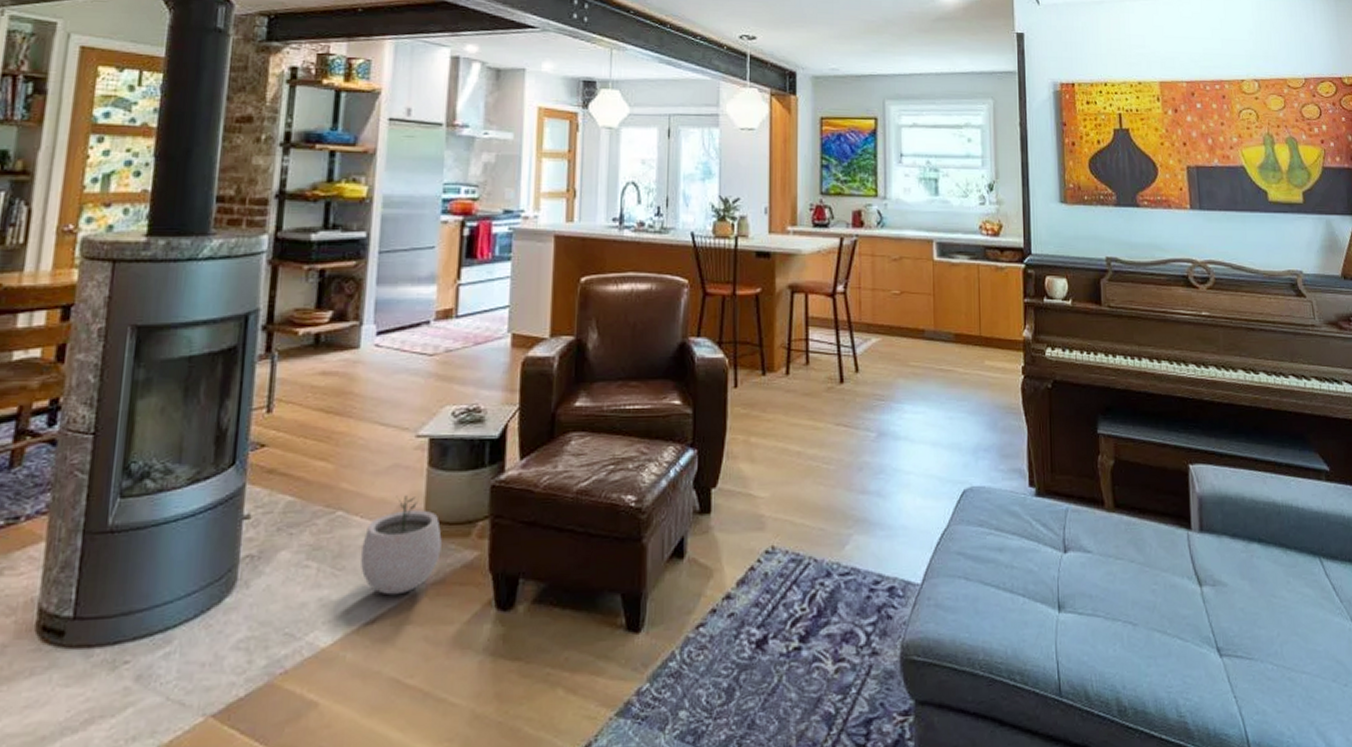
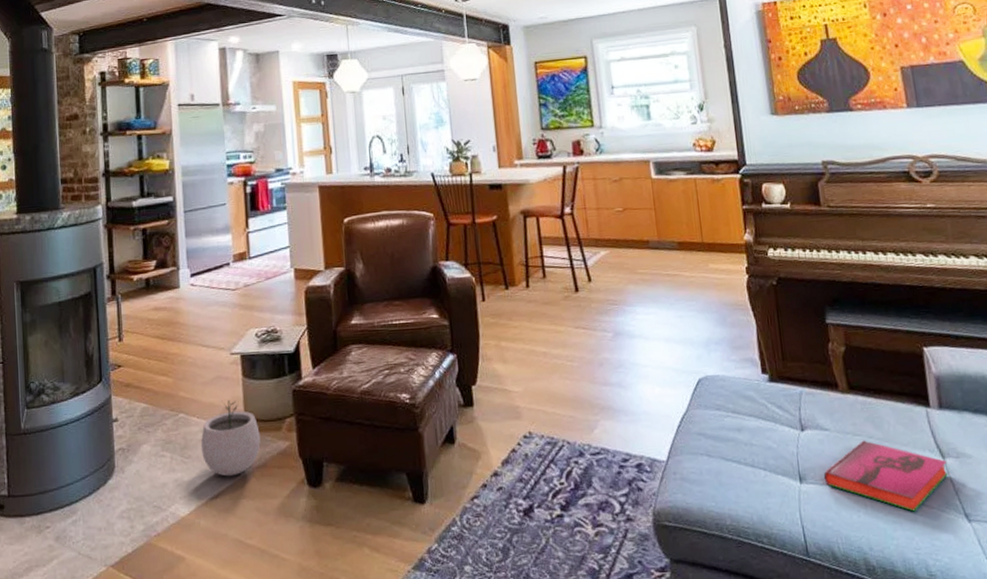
hardback book: none [1082,564,1204,645] -> present [823,440,948,512]

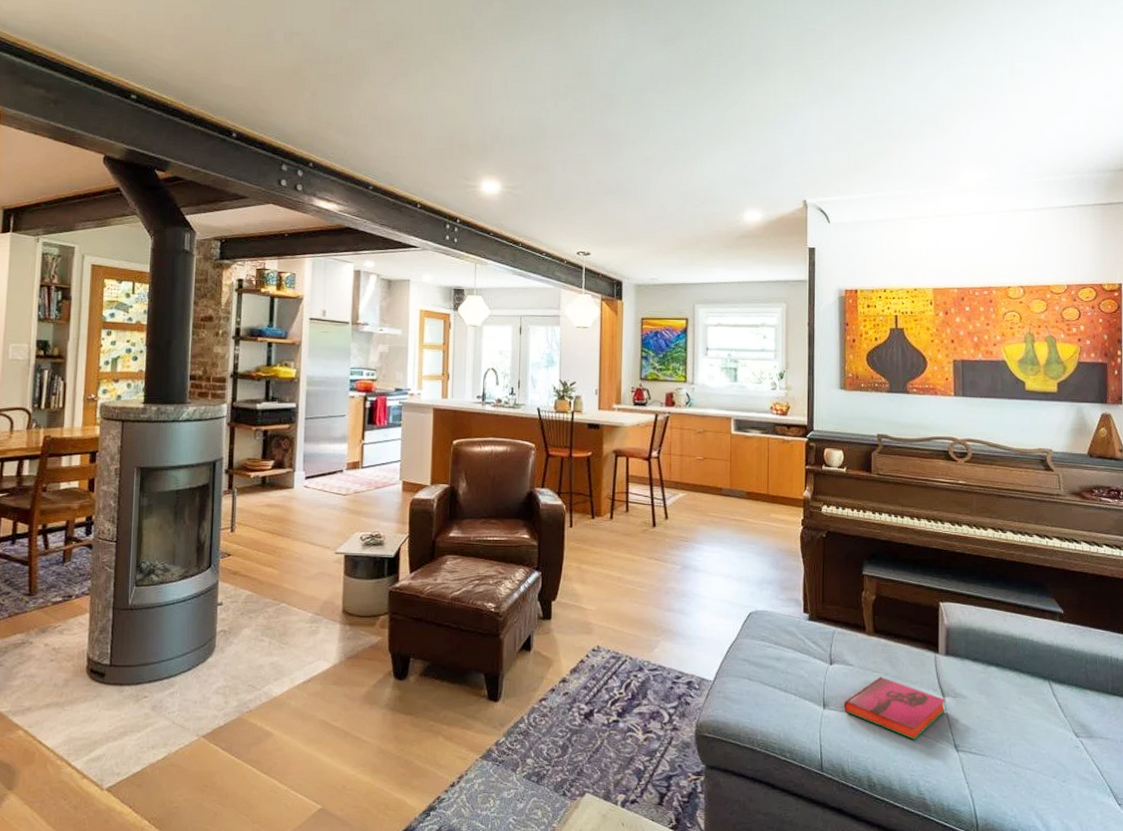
plant pot: present [201,400,261,477] -> none [299,595,355,664]

